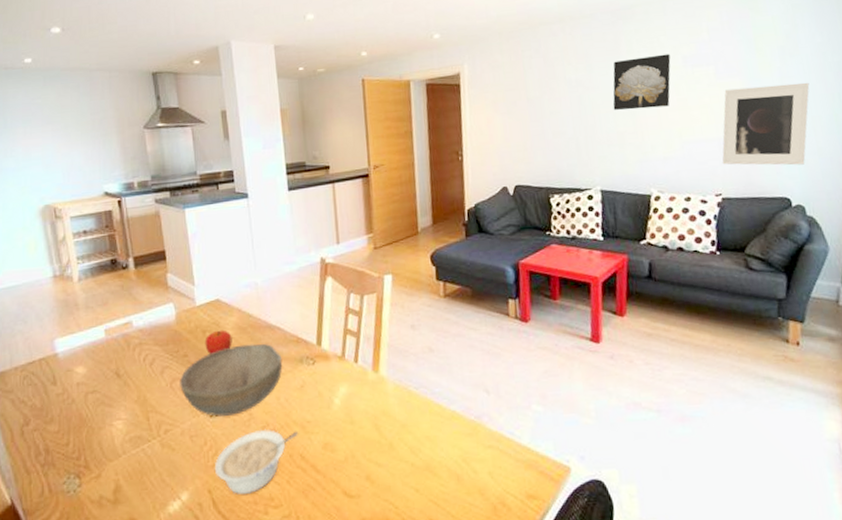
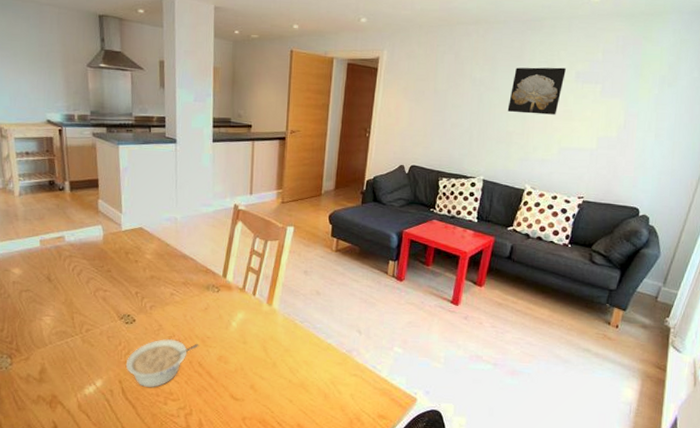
bowl: present [180,344,283,416] -> none [102,268,192,325]
fruit: present [205,330,232,354] -> none [126,253,151,273]
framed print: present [722,82,810,166] -> none [589,107,679,182]

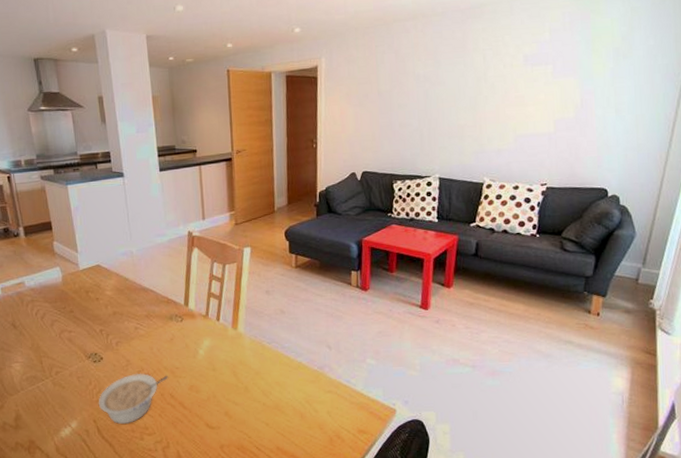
wall art: present [507,67,566,115] -> none [456,52,513,105]

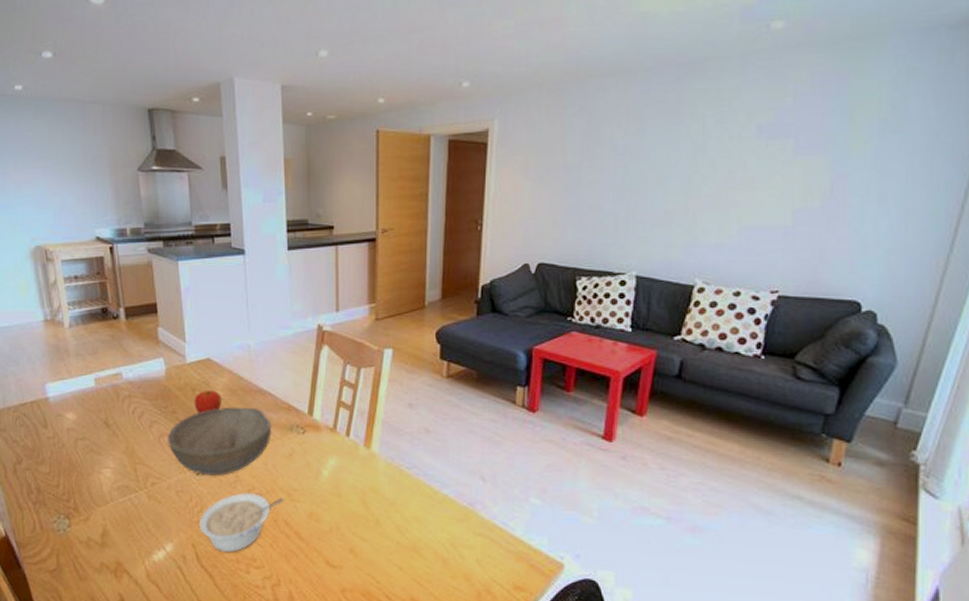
bowl: none [67,303,155,362] -> present [168,407,272,476]
fruit: none [88,291,112,311] -> present [194,390,222,413]

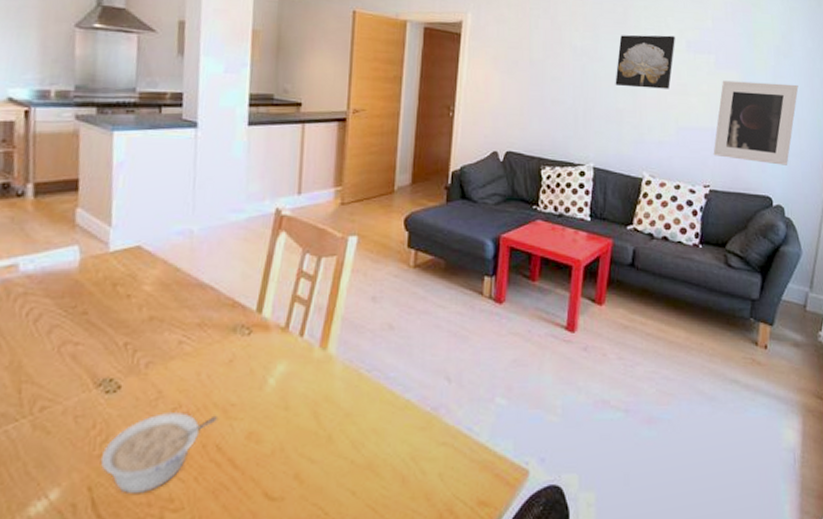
bowl: present [168,407,272,476] -> none [71,304,211,393]
fruit: present [194,390,222,413] -> none [112,284,151,313]
wall art: none [664,121,742,186] -> present [615,35,675,89]
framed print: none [785,166,910,265] -> present [713,80,799,165]

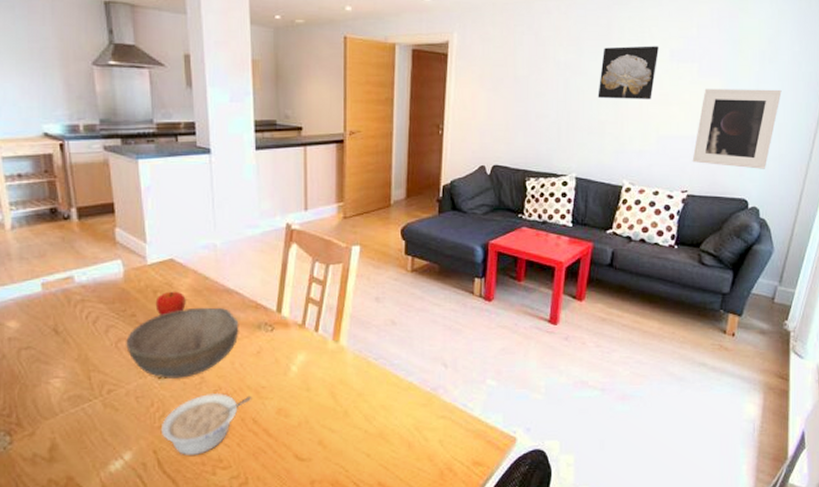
bowl: none [71,304,211,393] -> present [126,307,239,378]
fruit: none [112,284,151,313] -> present [155,291,186,315]

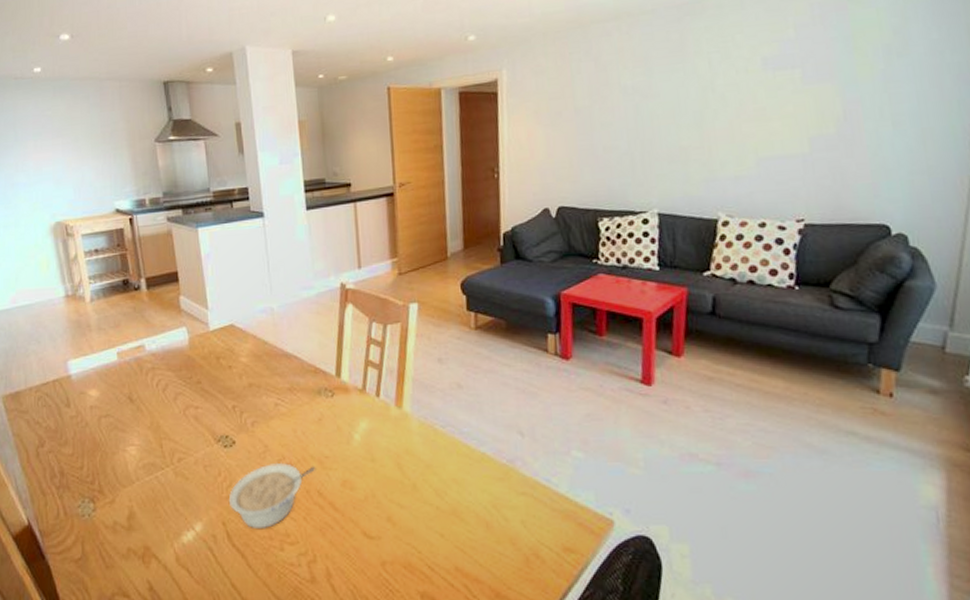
bowl: present [126,307,239,378] -> none [193,372,300,447]
fruit: present [155,291,186,315] -> none [218,357,247,382]
wall art: present [598,45,659,100] -> none [675,55,748,122]
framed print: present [692,88,782,169] -> none [806,87,921,187]

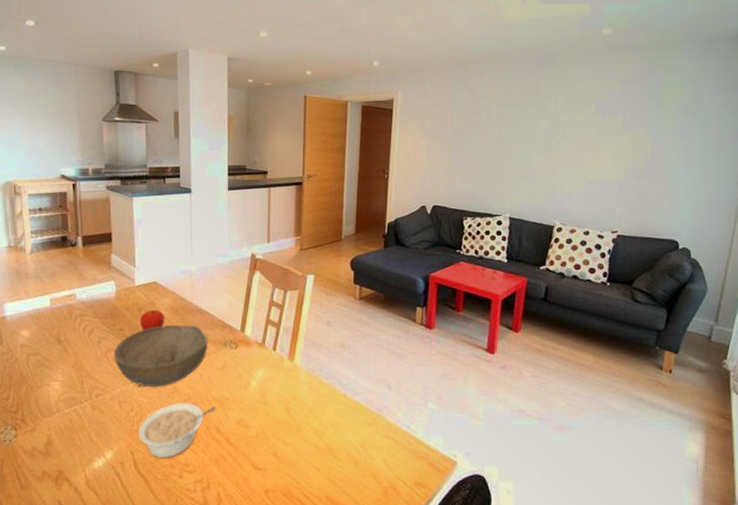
bowl: none [193,372,300,447] -> present [114,324,208,387]
fruit: none [218,357,247,382] -> present [139,309,165,330]

